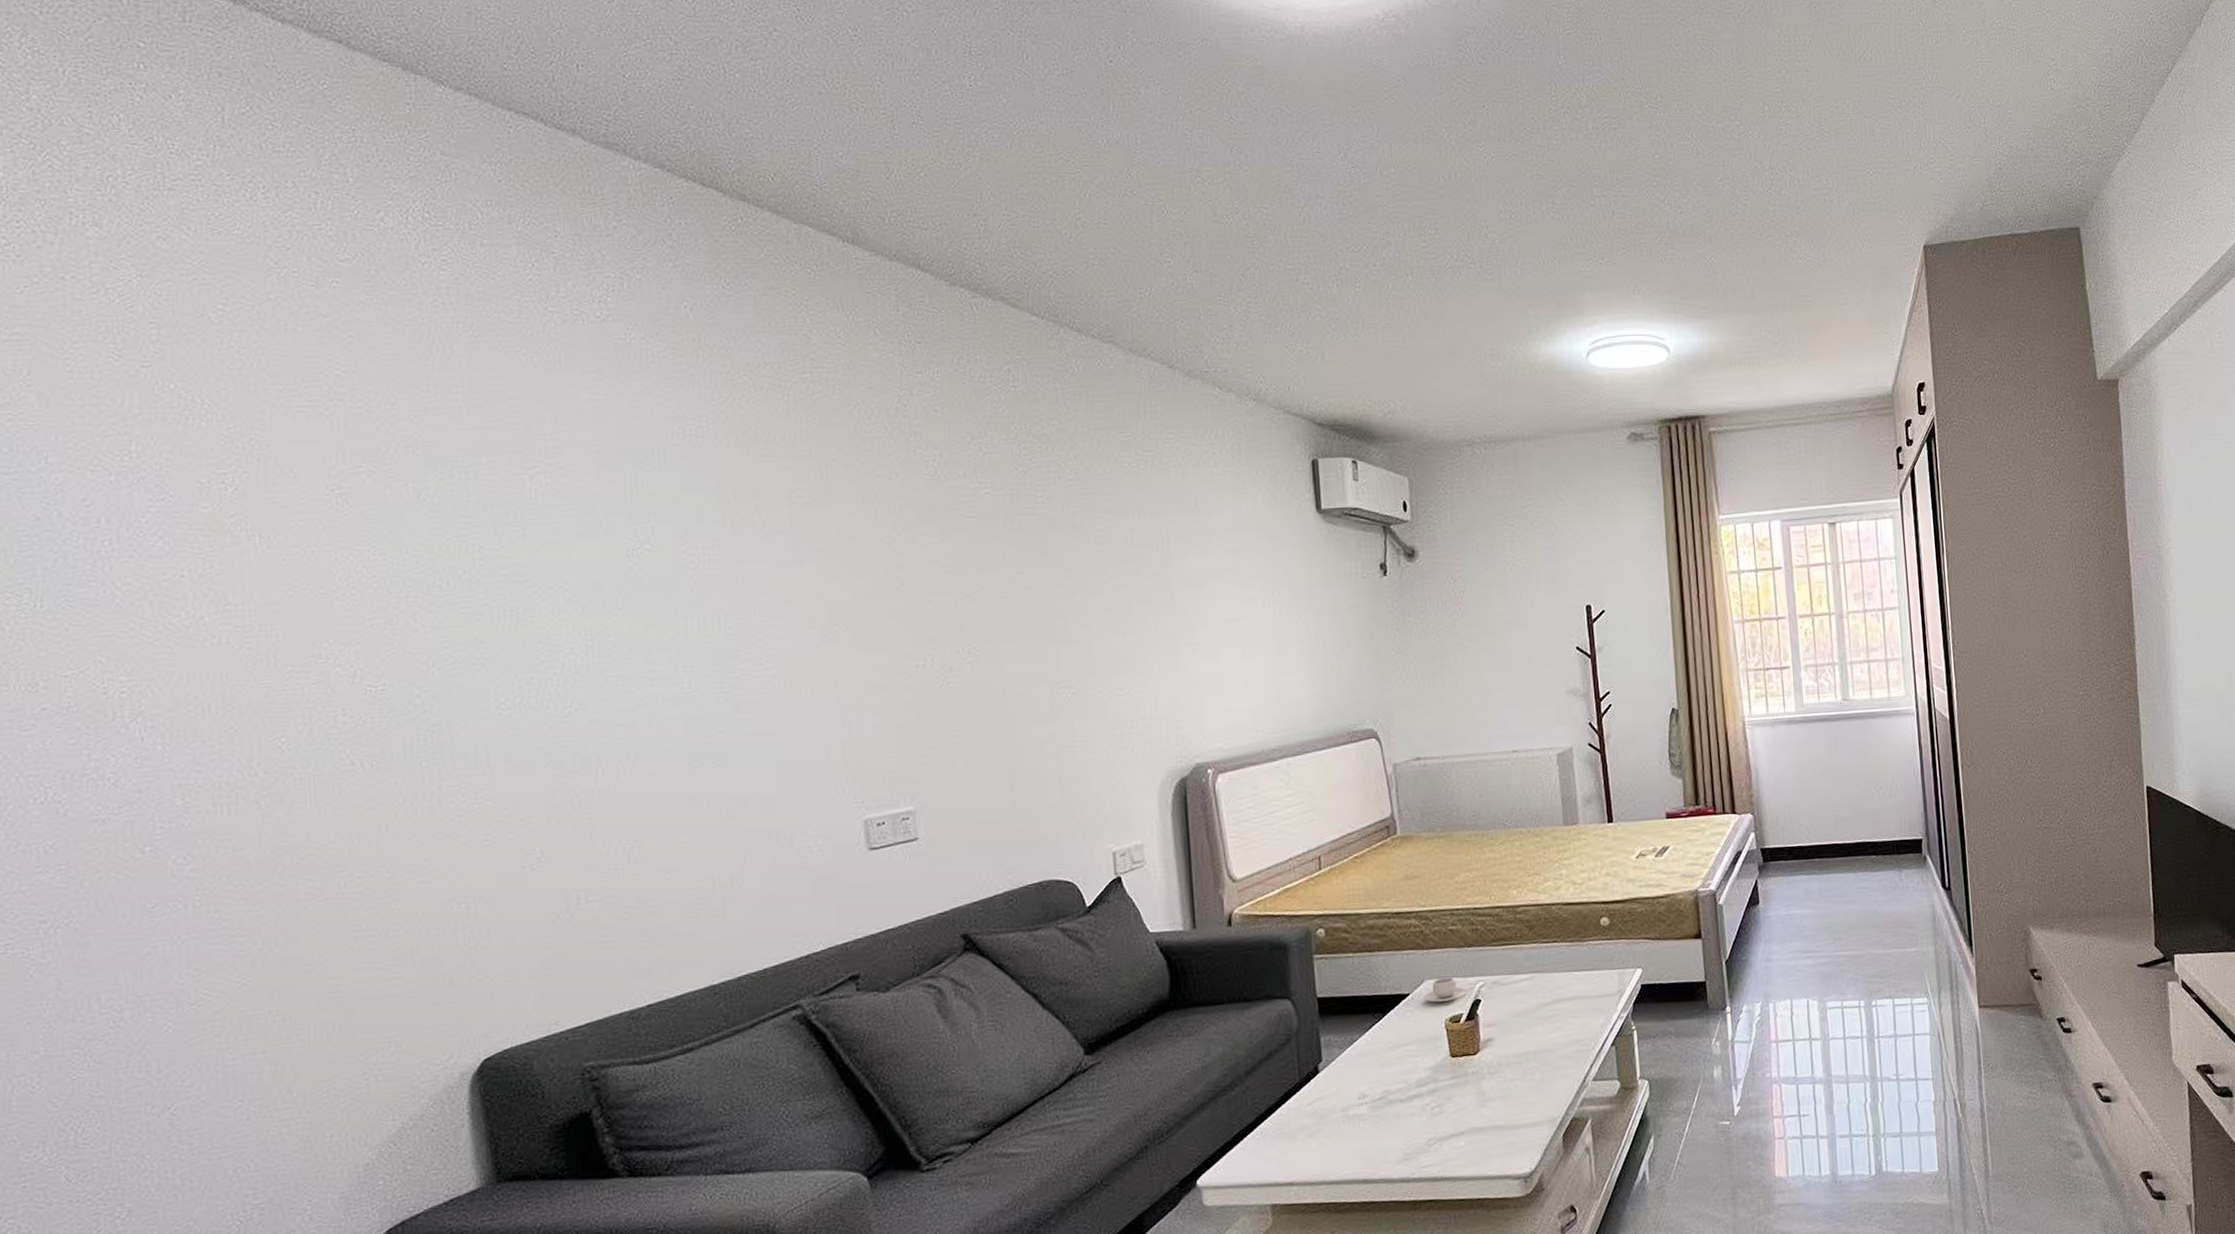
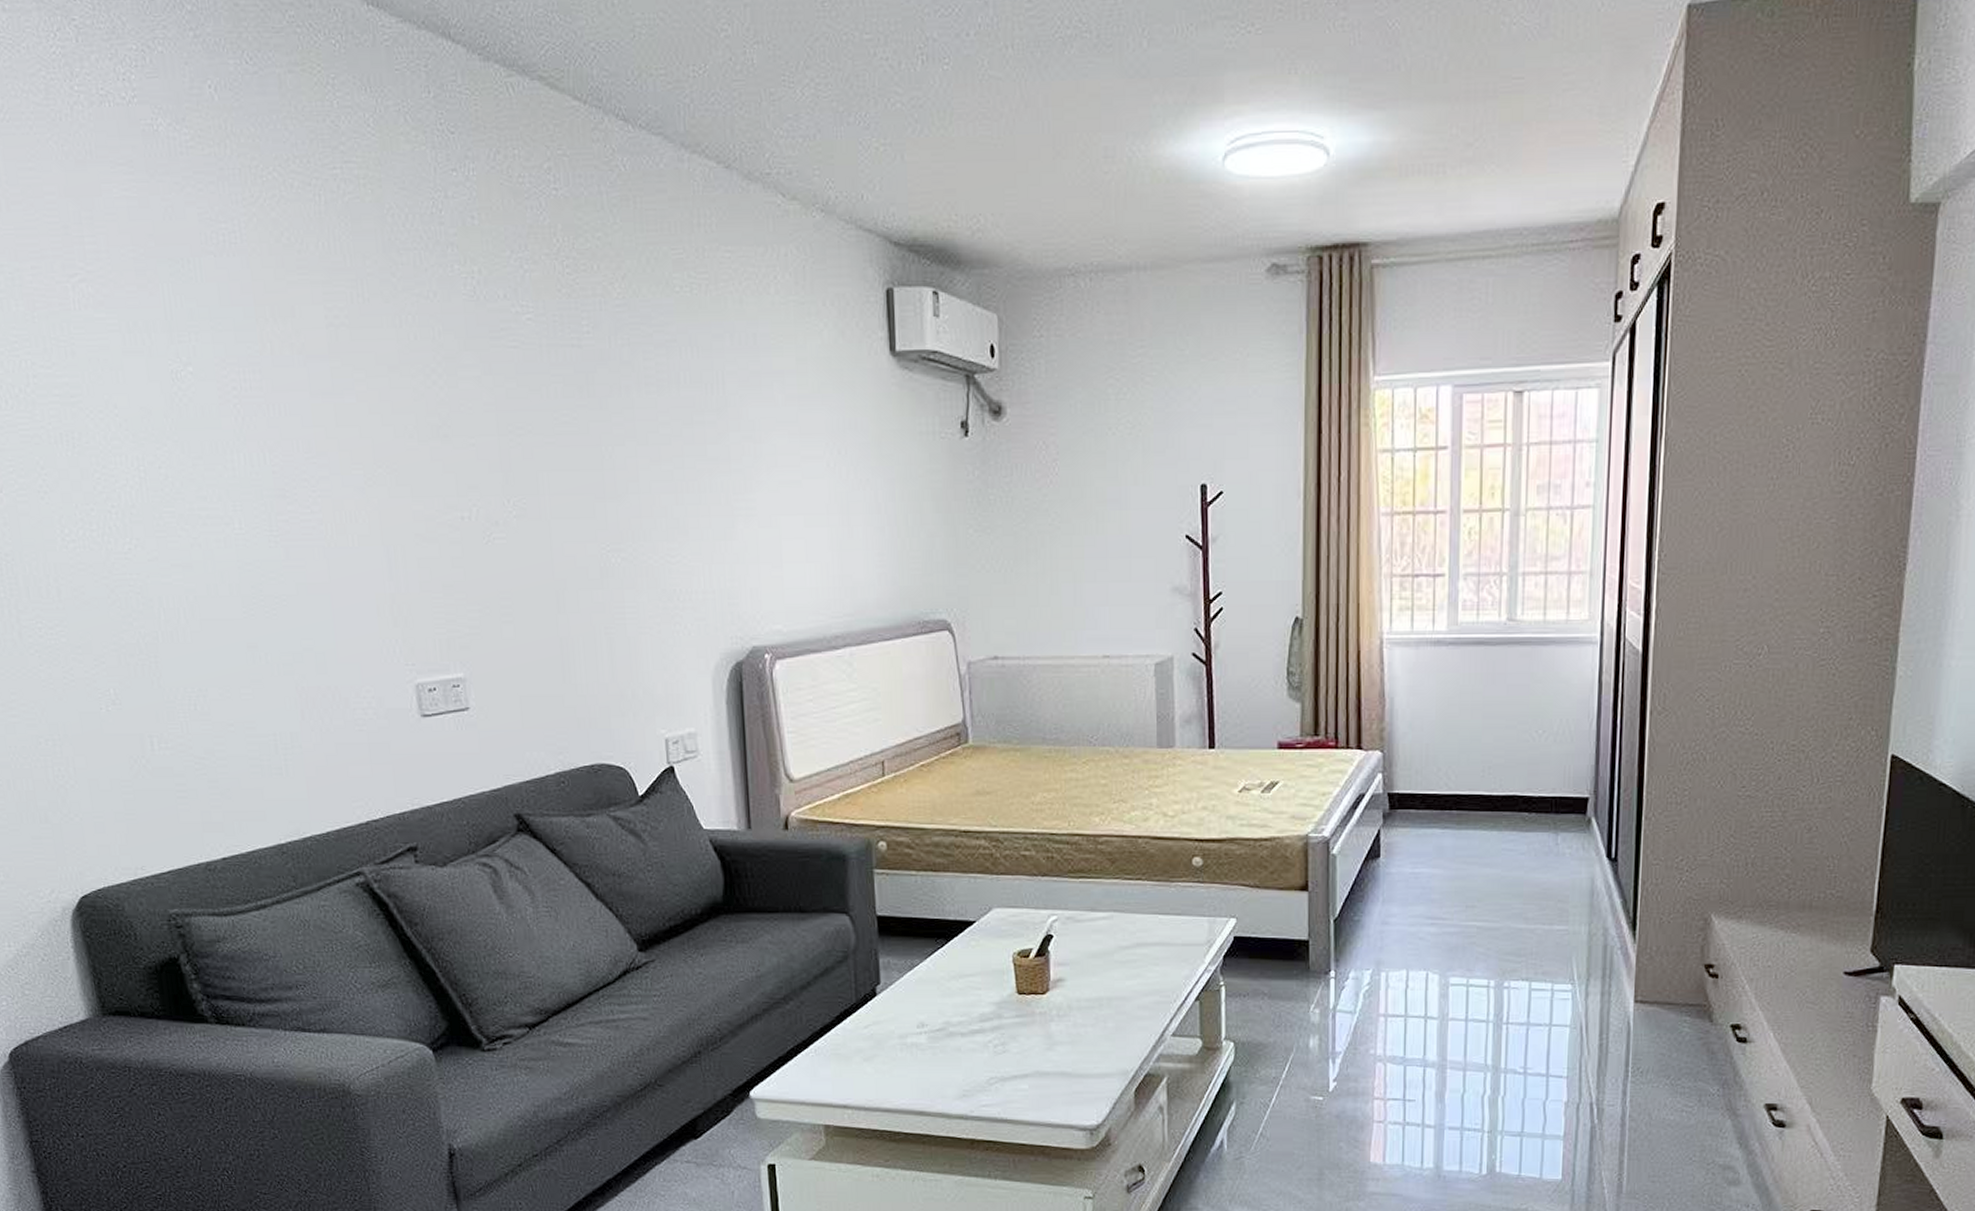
teacup: present [1423,977,1467,1003] -> none [990,907,1038,933]

